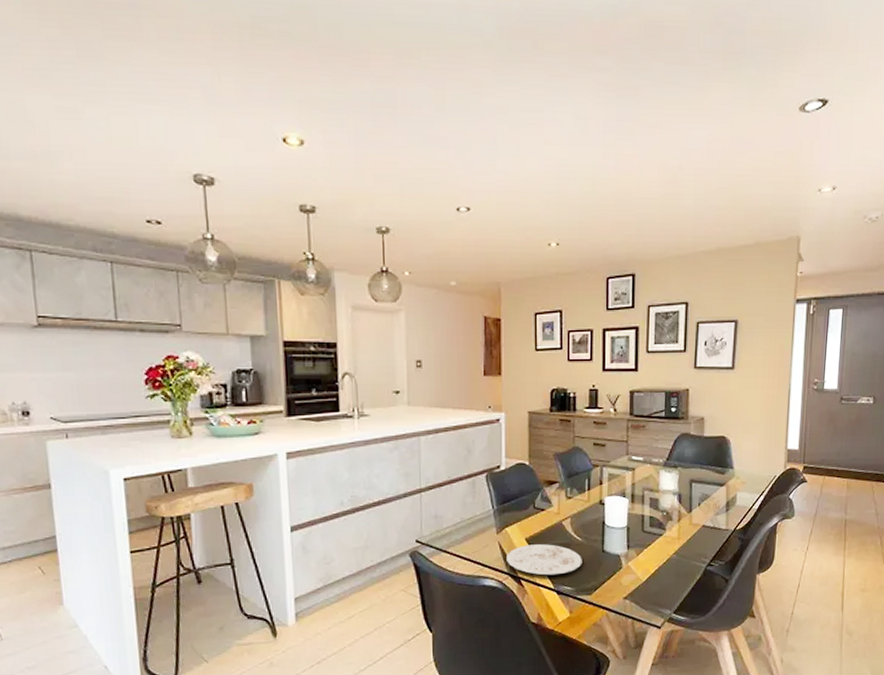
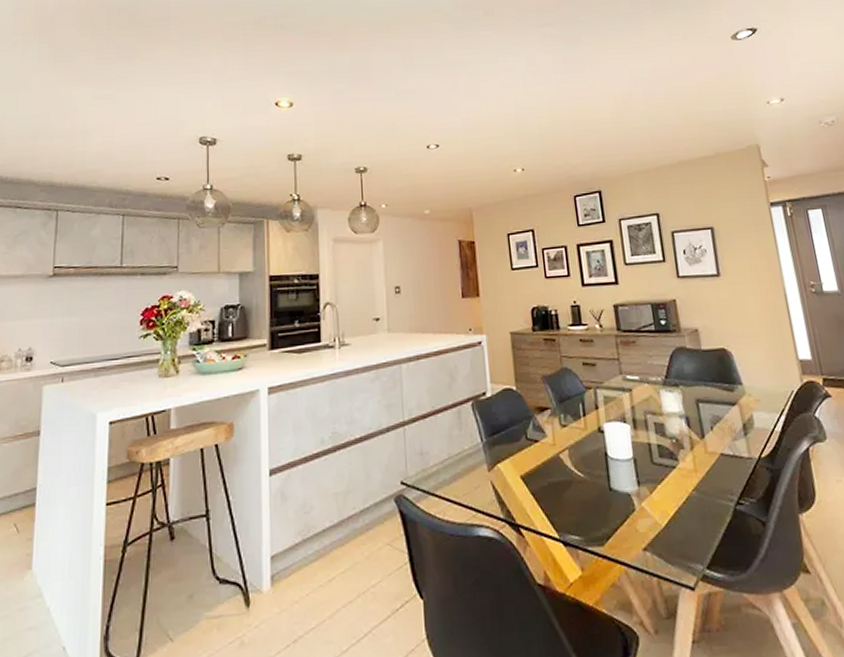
plate: present [506,544,582,576] -> none [501,482,588,522]

